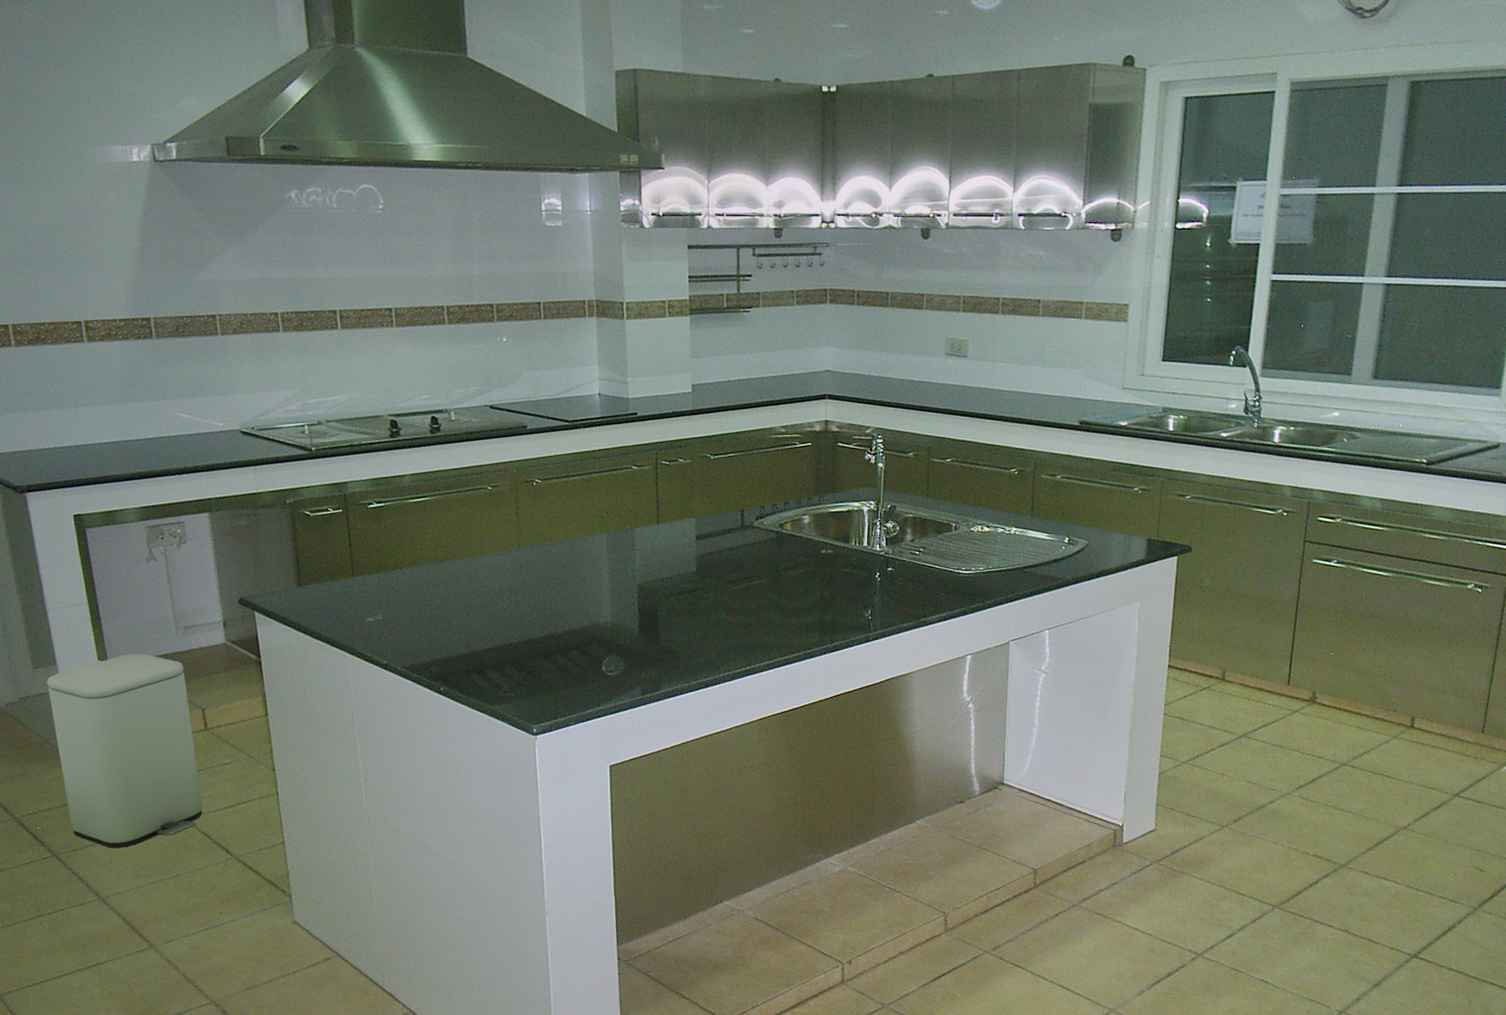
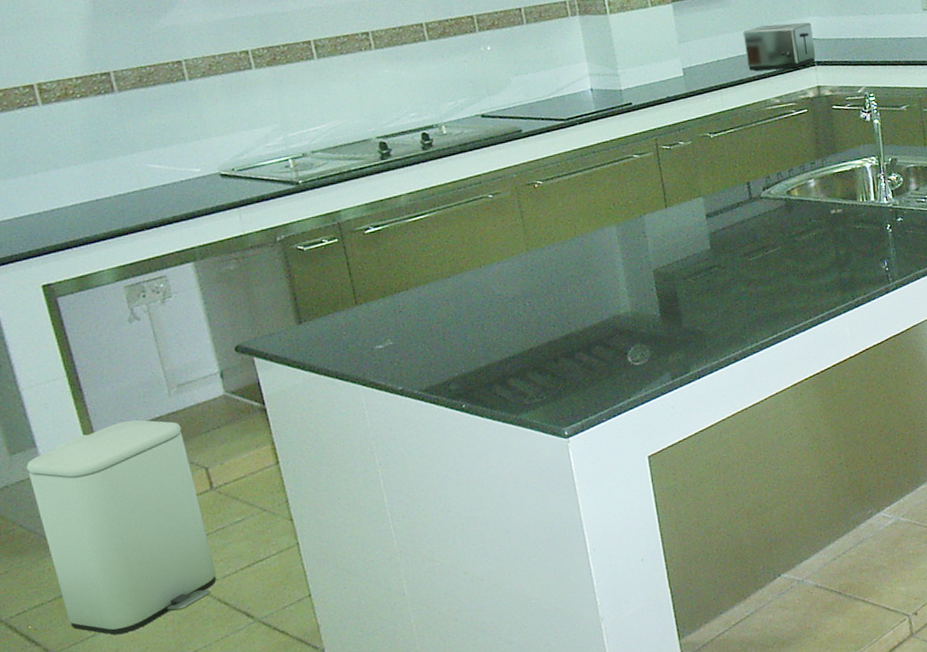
toaster: none [757,349,828,399] -> present [742,22,815,71]

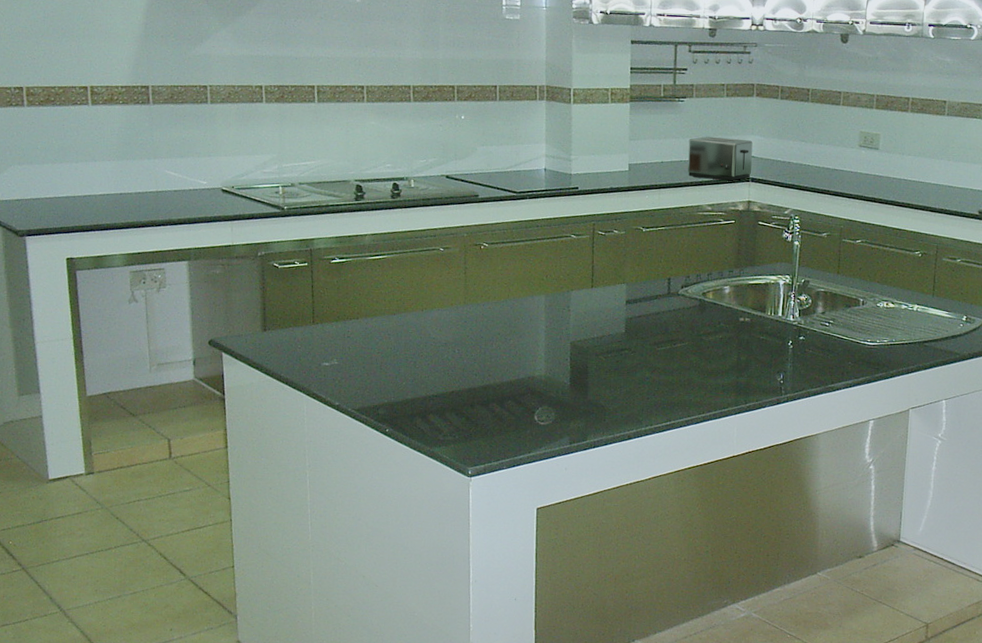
pedal bin: present [27,419,216,635] -> none [30,385,162,565]

